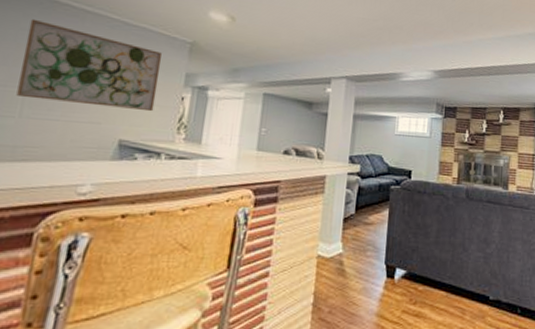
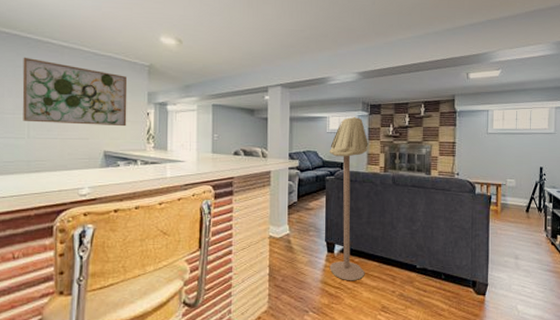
floor lamp: none [387,118,441,315] -> present [329,116,368,281]

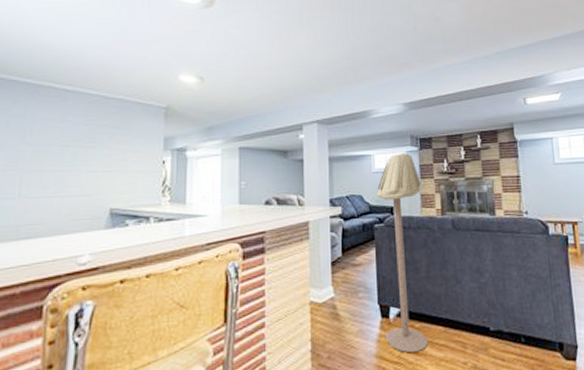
wall art: present [22,57,128,127] -> none [14,104,141,179]

